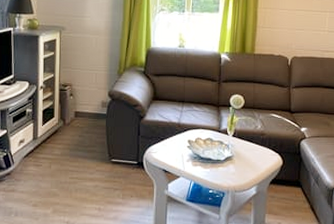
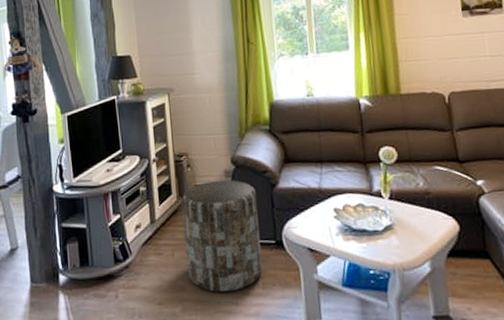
side table: none [61,109,127,199] -> present [182,179,263,292]

